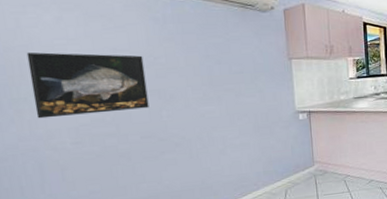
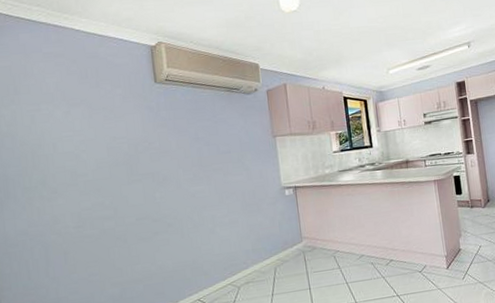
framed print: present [26,52,149,119] -> none [39,141,144,205]

